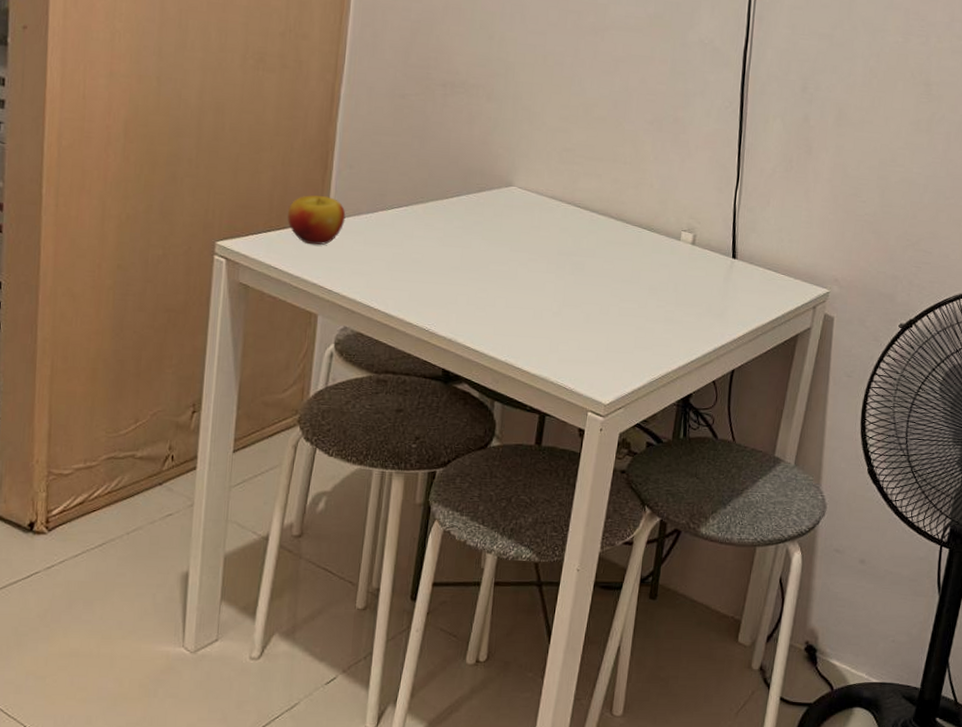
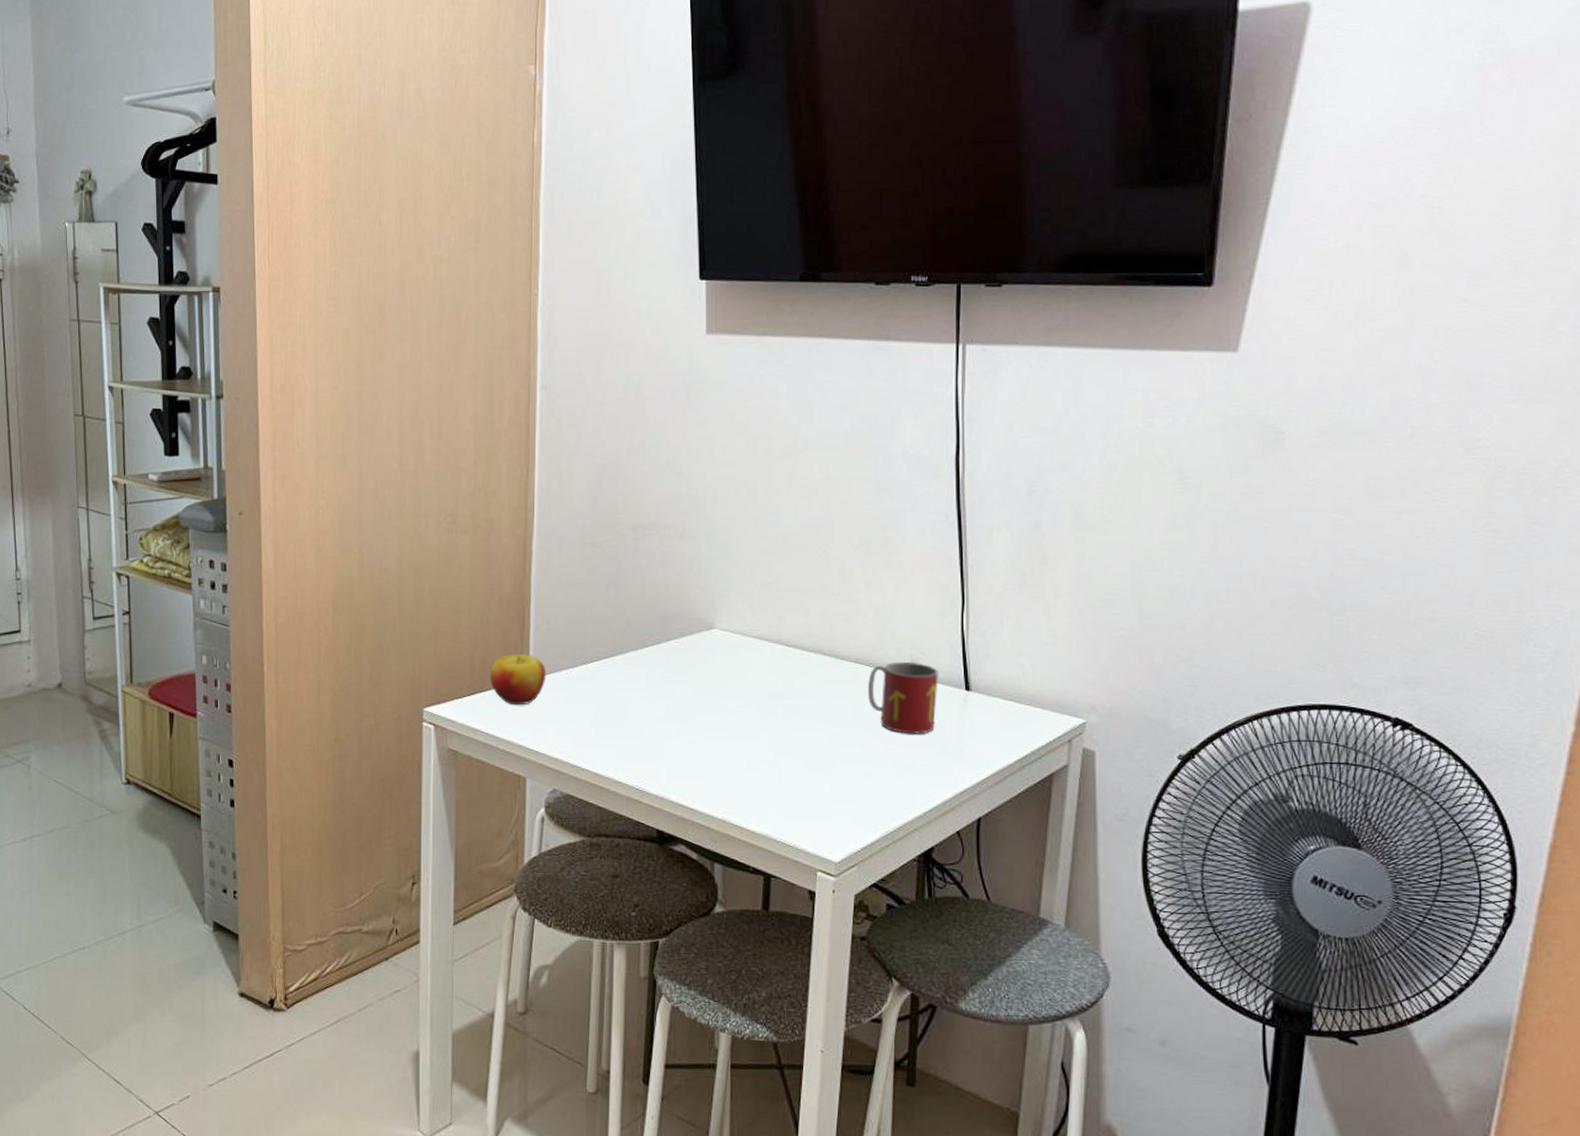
mug: none [647,229,711,295] -> present [867,661,938,734]

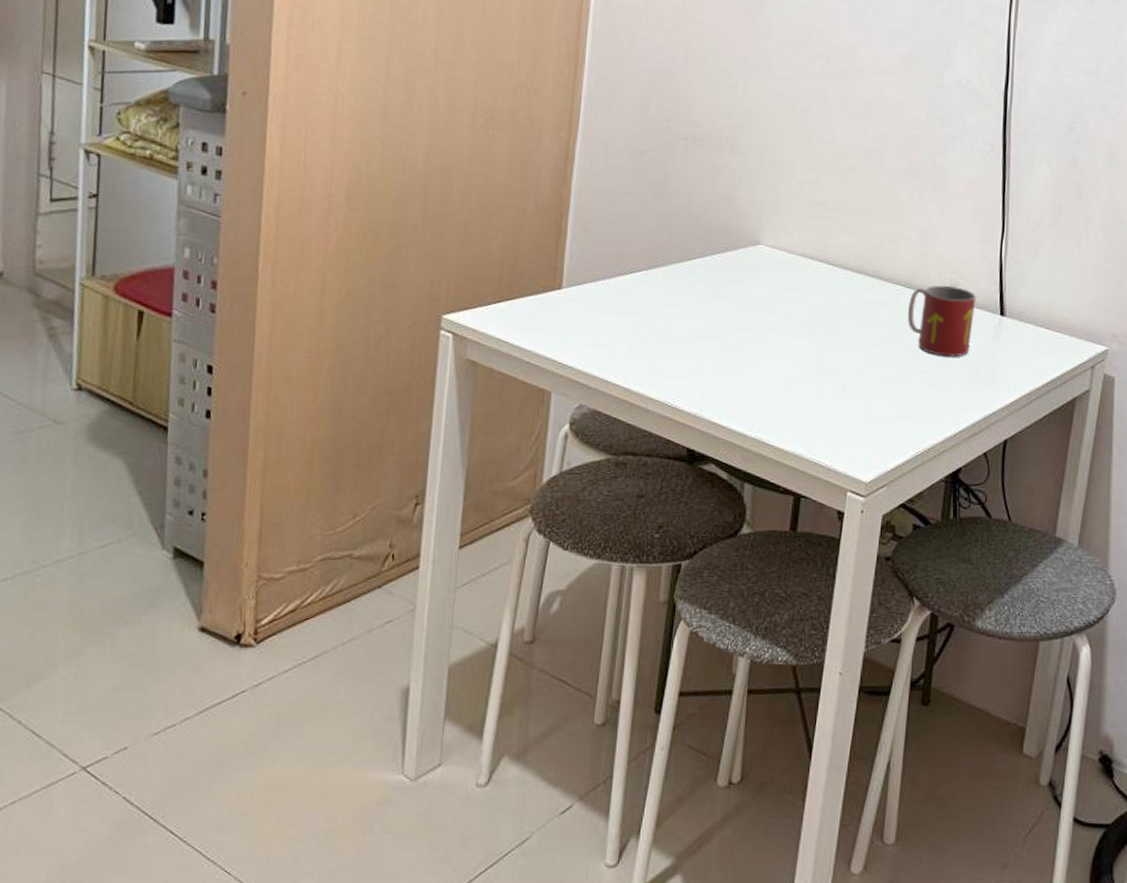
apple: present [490,654,546,706] -> none [519,261,581,316]

